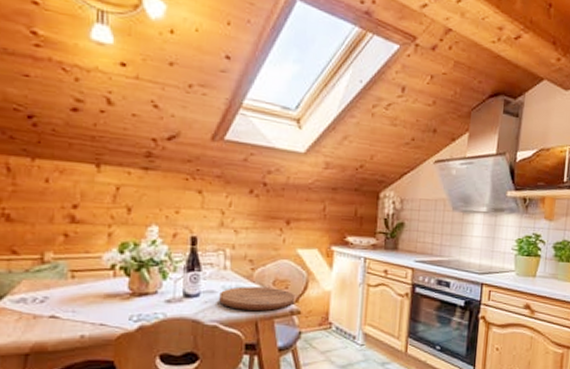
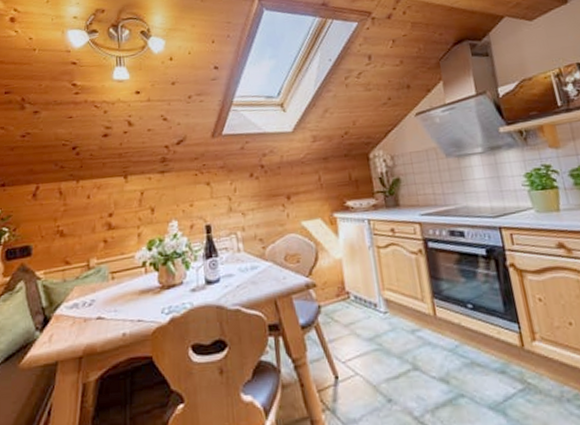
cutting board: present [219,286,296,312] -> none [237,263,309,290]

